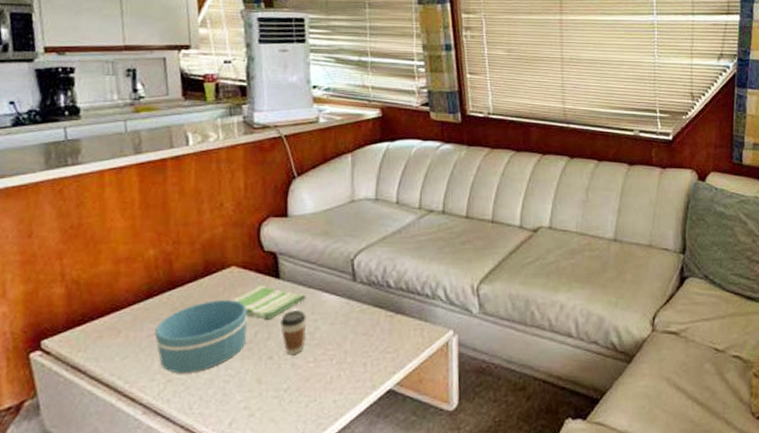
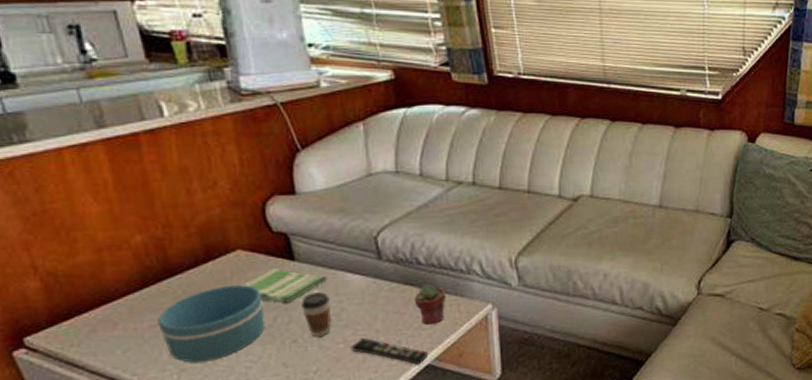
remote control: none [320,359,391,389] -> present [351,338,429,365]
potted succulent: none [381,308,411,348] -> present [414,284,446,325]

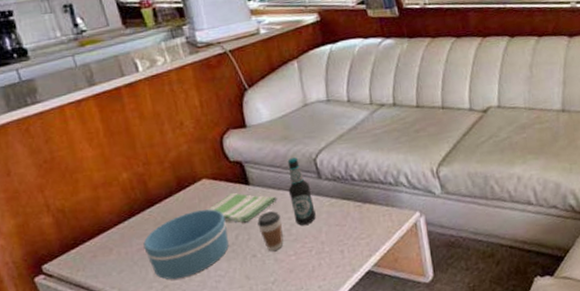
bottle: none [341,234,372,310] -> present [287,157,316,226]
remote control: present [351,338,429,365] -> none [301,250,369,271]
potted succulent: present [414,284,446,325] -> none [351,198,379,234]

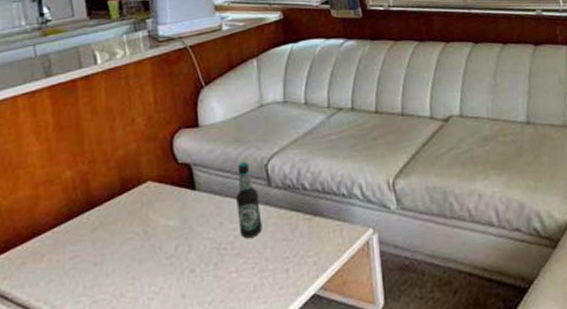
bowl: present [143,209,229,280] -> none [77,215,167,294]
dish towel: present [207,192,277,223] -> none [148,197,223,232]
coffee cup: present [257,211,284,251] -> none [200,220,225,266]

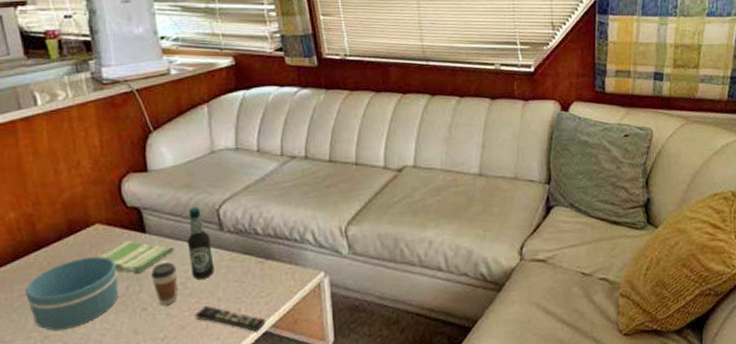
bowl: none [77,215,167,294] -> present [25,256,118,330]
dish towel: none [148,197,223,232] -> present [98,240,174,273]
coffee cup: none [200,220,225,266] -> present [151,262,177,305]
remote control: none [242,267,315,294] -> present [195,306,266,332]

